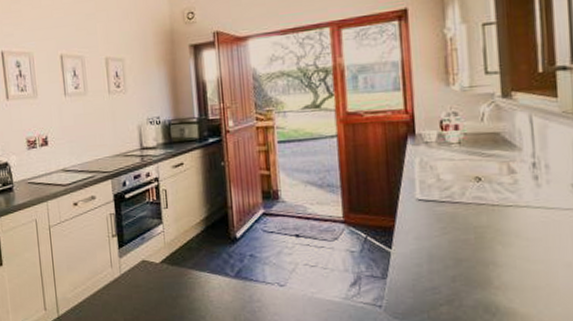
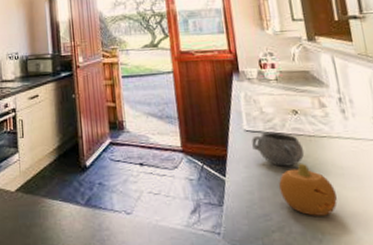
decorative bowl: none [424,201,485,238] -> present [252,132,305,167]
fruit: none [452,234,517,290] -> present [279,163,337,216]

